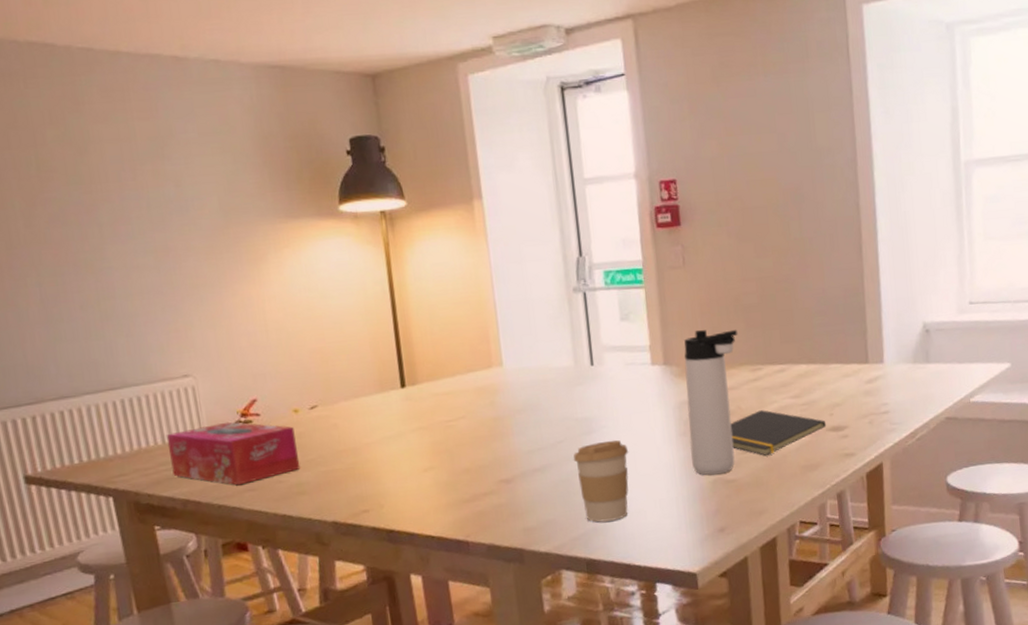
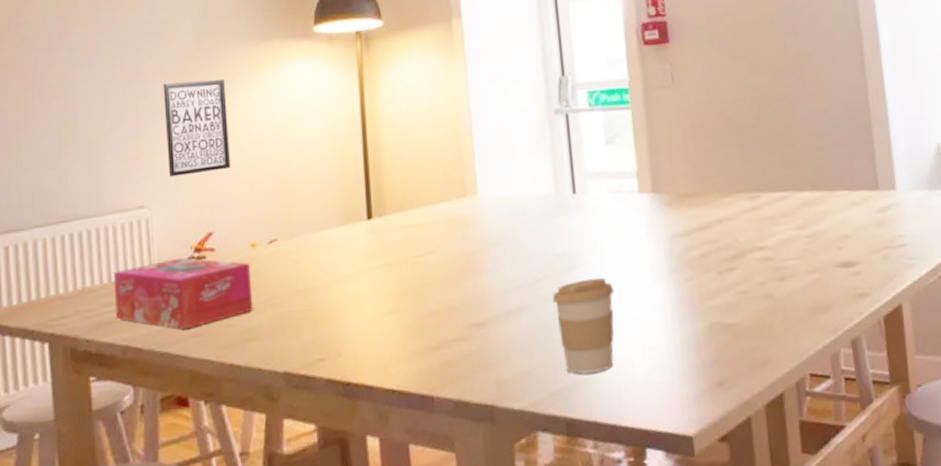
wall art: none [196,255,268,348] -> present [163,78,230,177]
thermos bottle: present [684,329,738,475] -> none [674,153,734,319]
notepad: present [730,410,827,455] -> none [727,243,836,296]

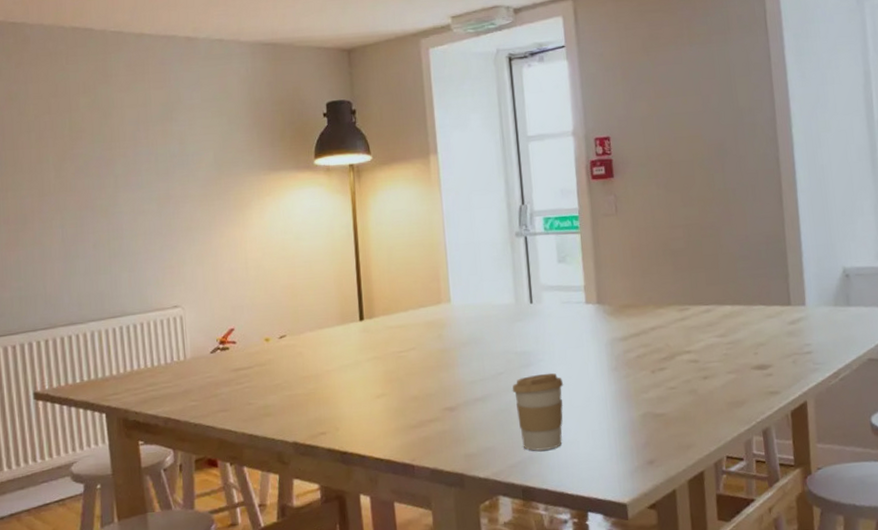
tissue box: present [113,257,254,330] -> none [155,348,268,406]
wall art: present [163,78,230,177] -> none [191,202,247,283]

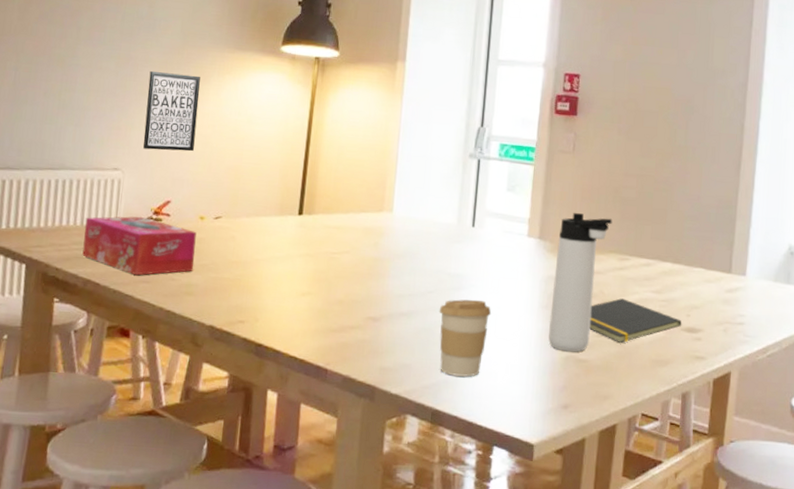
tissue box: none [155,348,268,406] -> present [82,216,197,276]
wall art: none [191,202,247,283] -> present [143,70,200,152]
thermos bottle: none [616,271,666,409] -> present [548,212,613,352]
notepad: none [659,348,751,391] -> present [589,298,682,343]

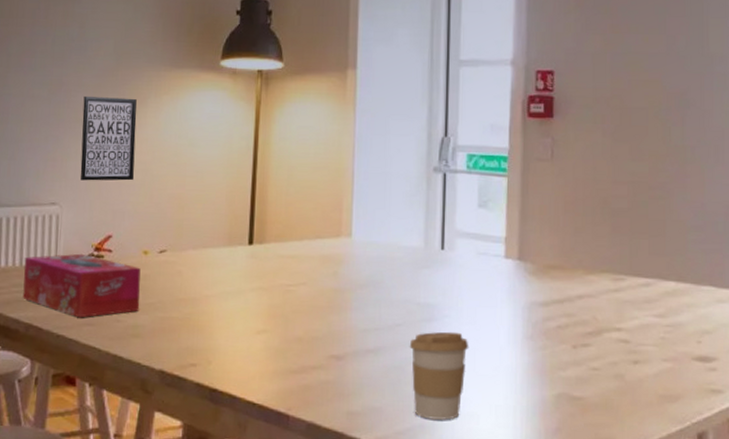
thermos bottle: present [548,212,613,352] -> none [536,228,602,389]
notepad: present [589,298,682,343] -> none [583,325,693,376]

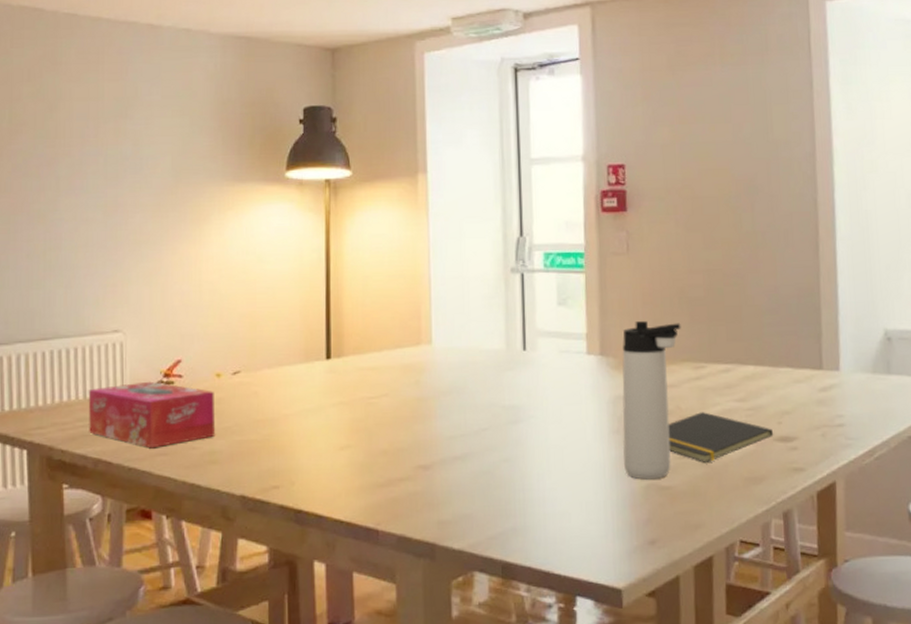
wall art: present [80,95,137,181] -> none [142,216,201,305]
coffee cup: present [409,331,469,421] -> none [496,432,557,523]
thermos bottle: none [536,228,602,389] -> present [622,320,681,480]
notepad: none [583,325,693,376] -> present [668,412,774,462]

